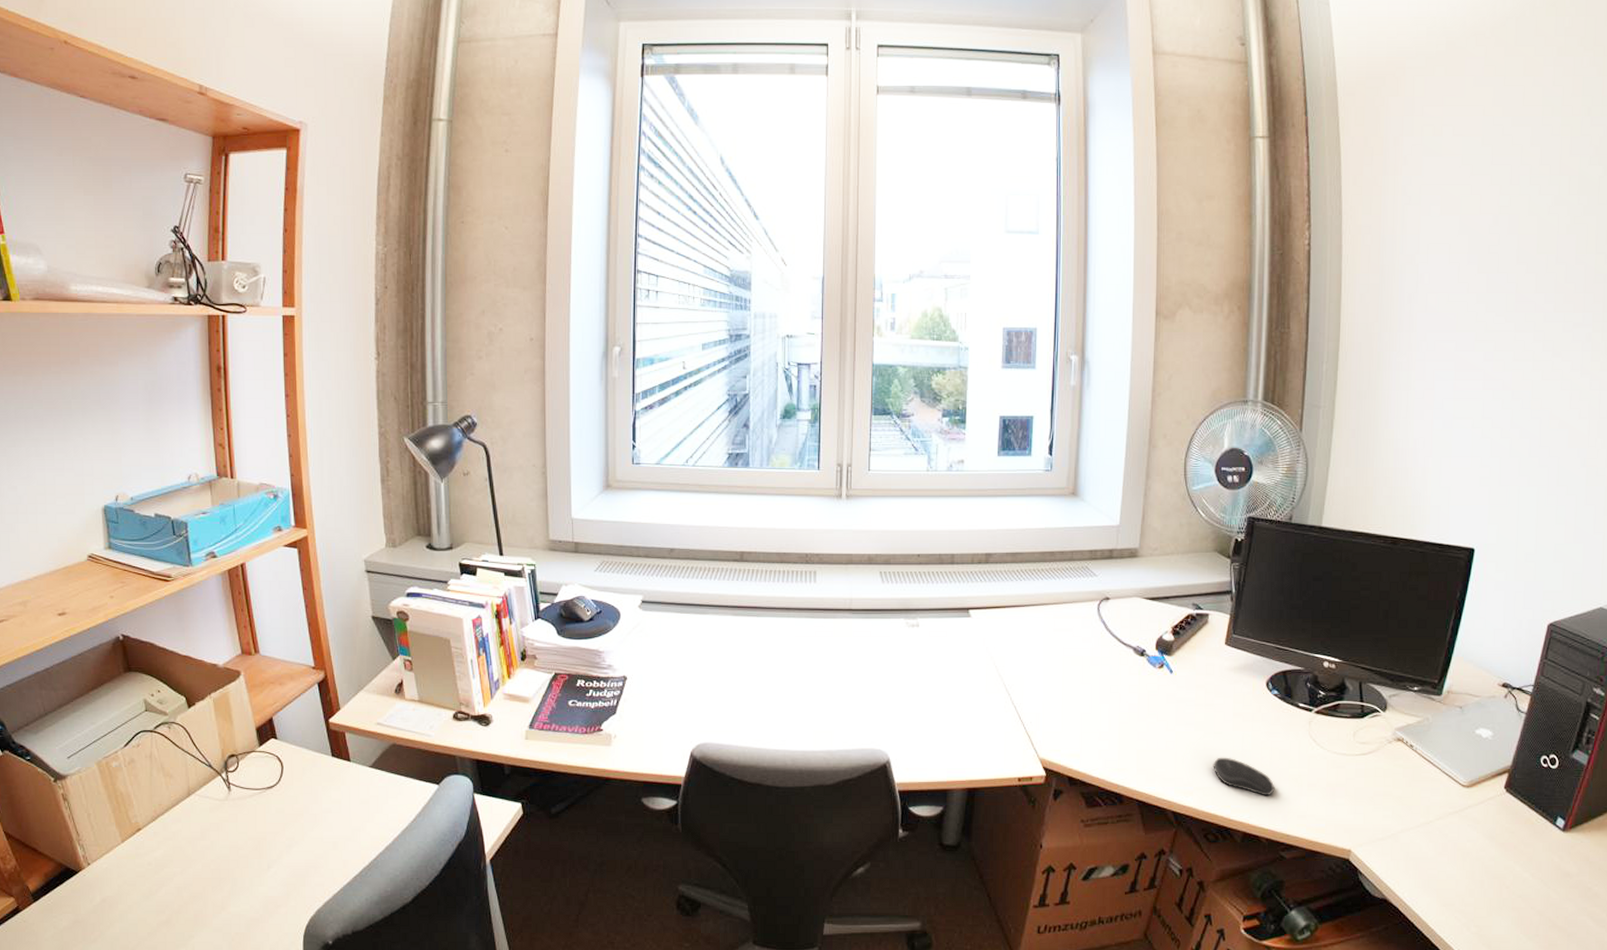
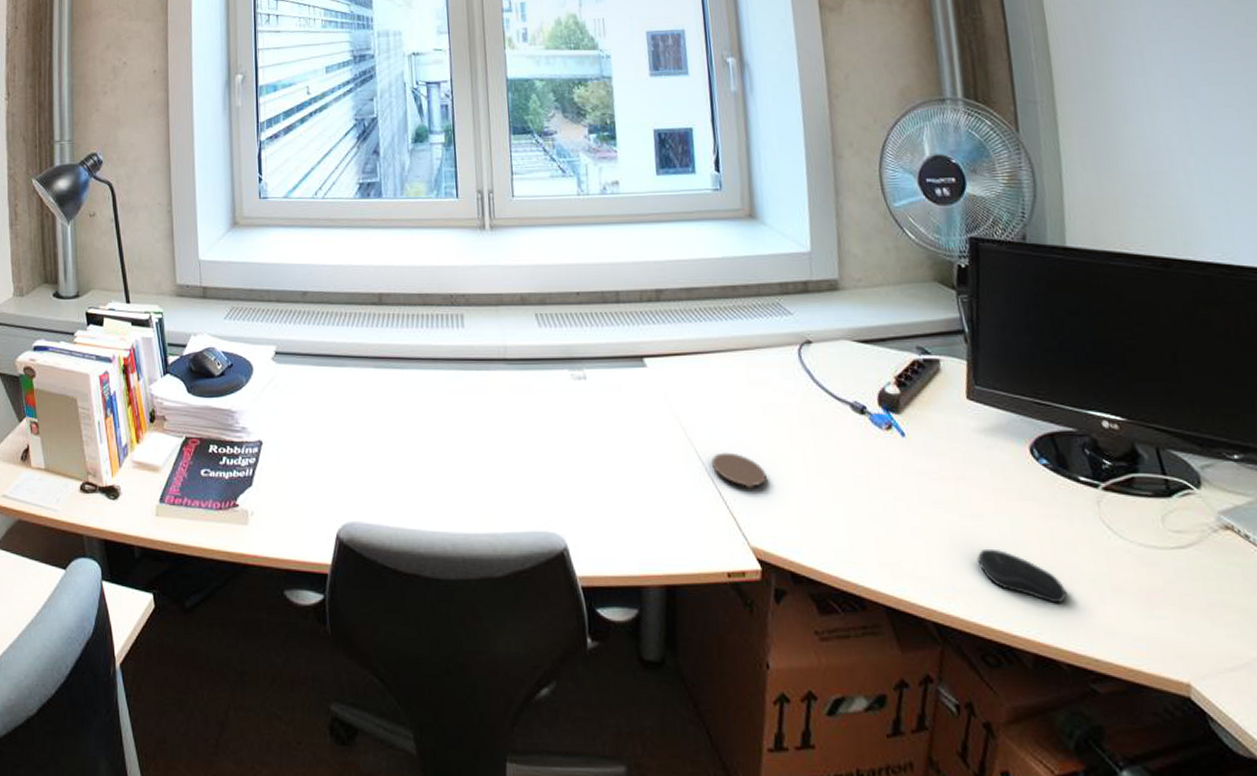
coaster: none [1015,686,1059,714] -> present [711,452,767,489]

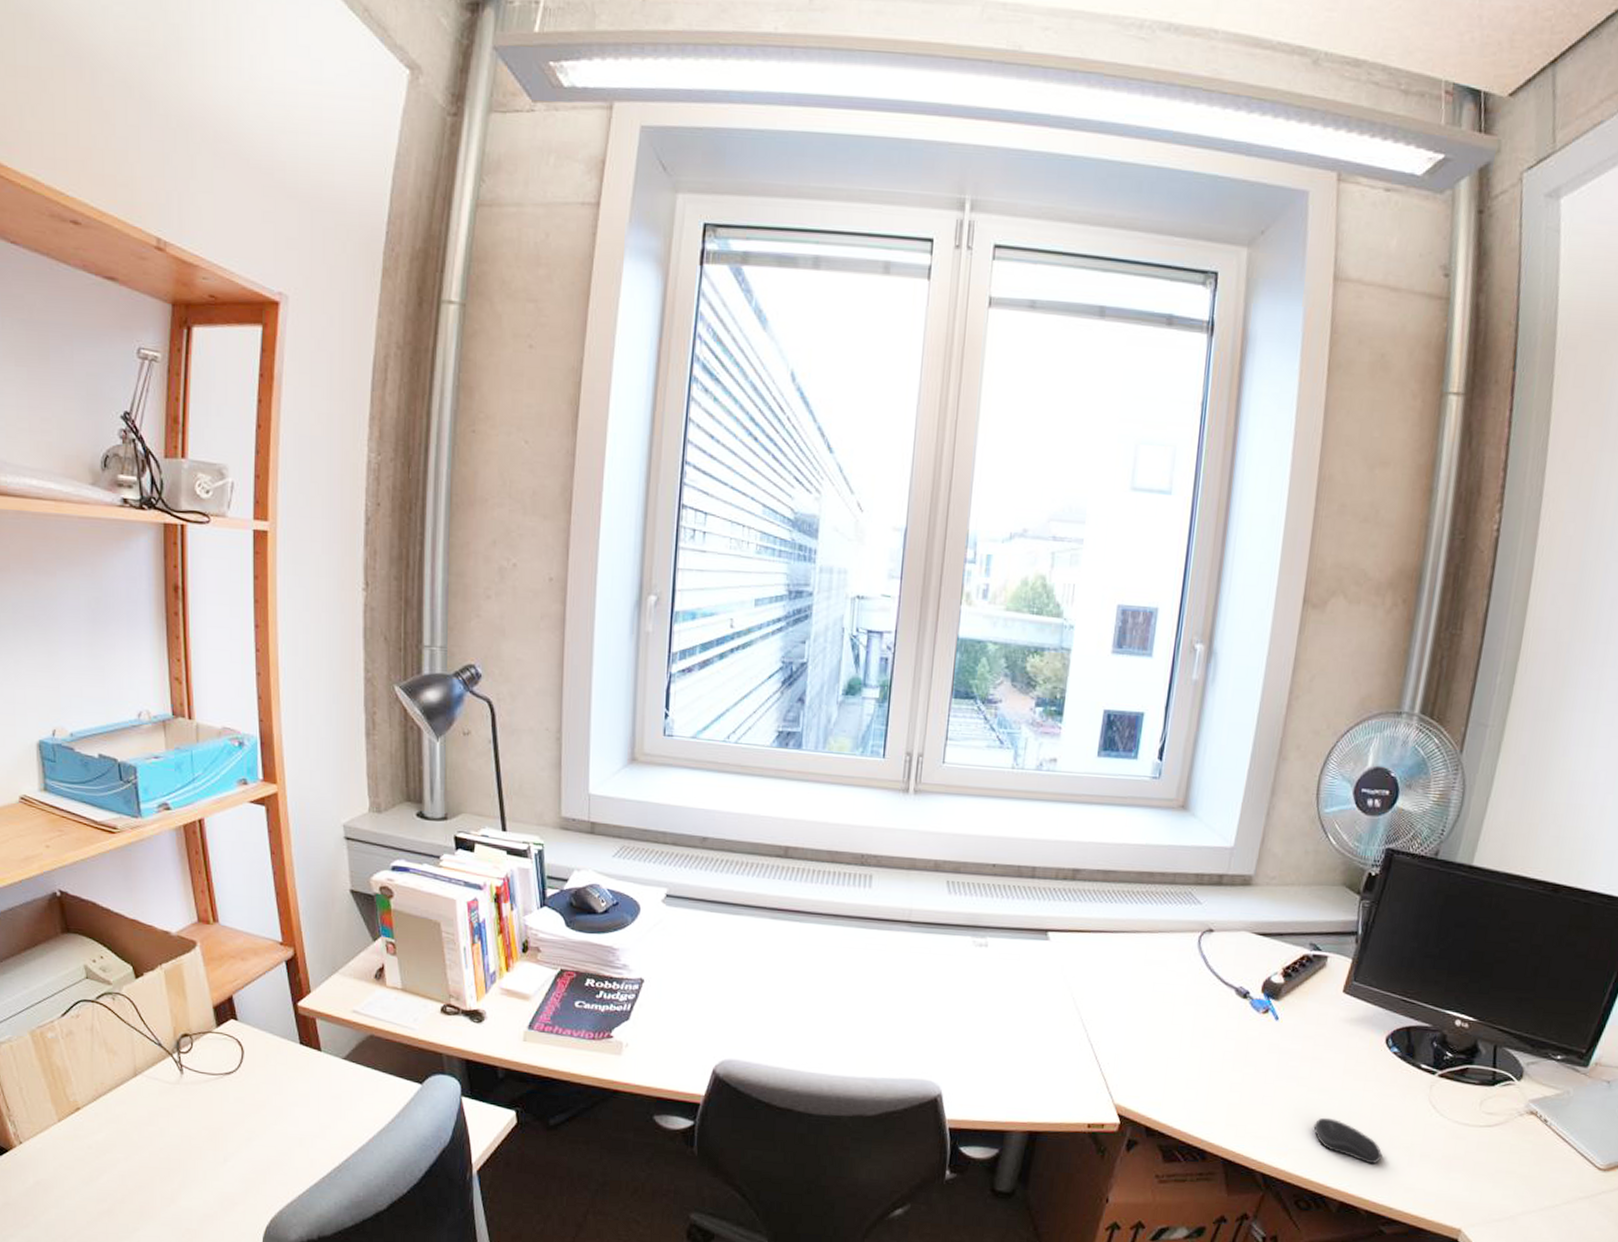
coaster: present [711,452,767,489] -> none [1093,1022,1143,1055]

